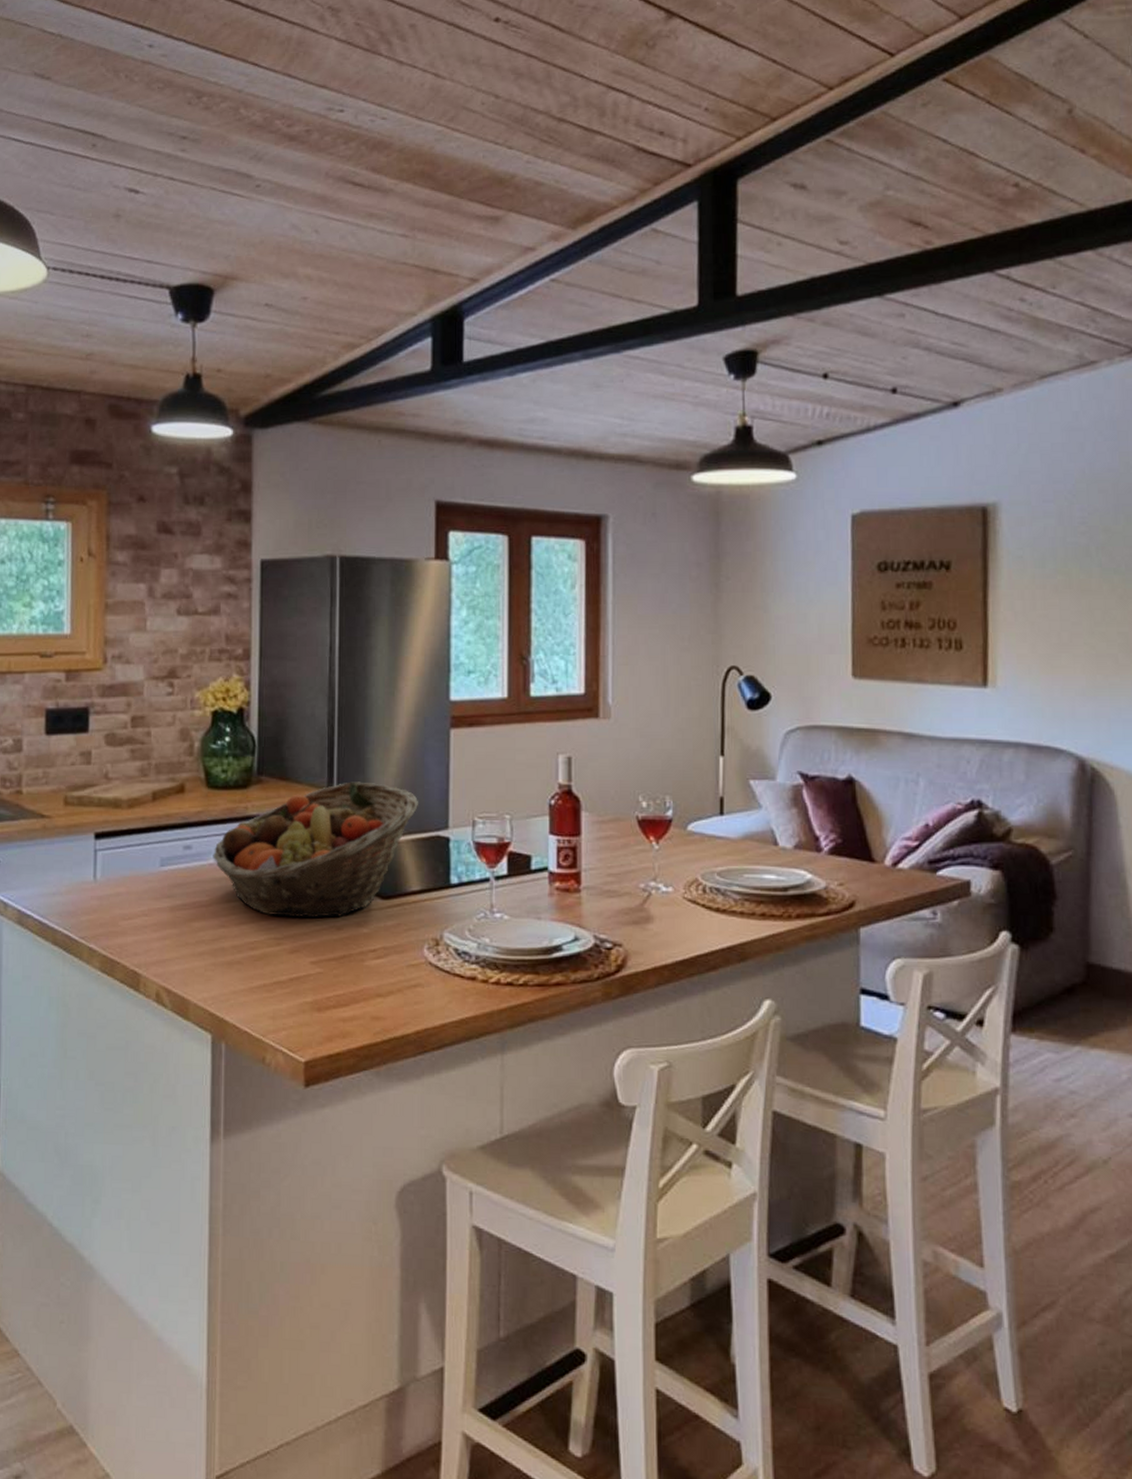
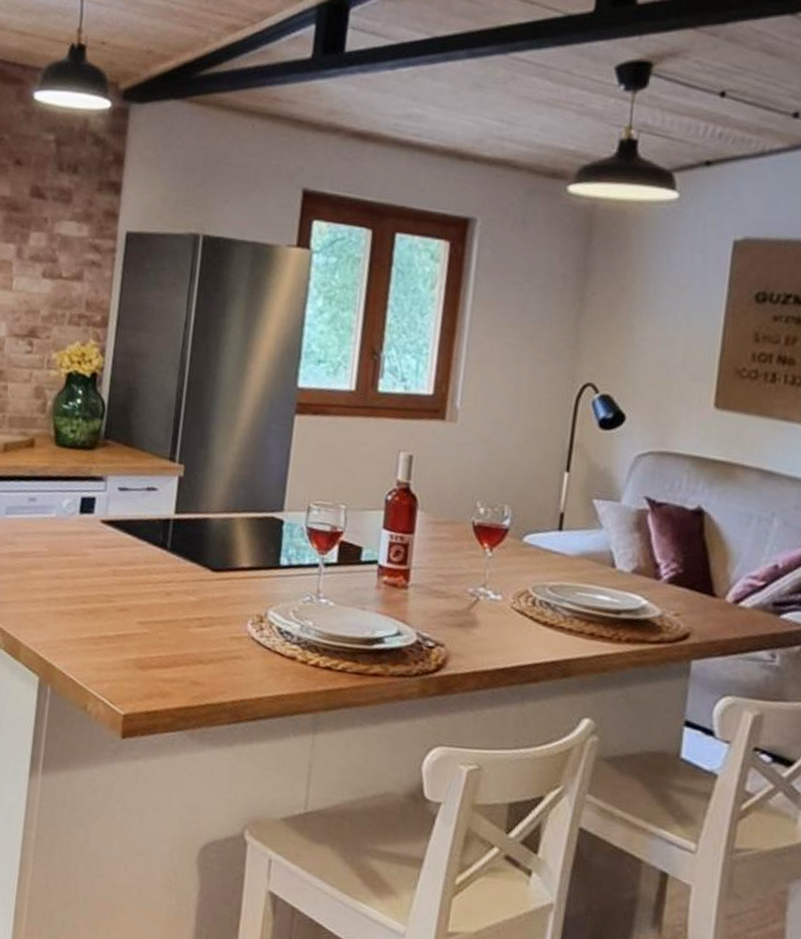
fruit basket: present [213,781,419,917] -> none [55,455,257,583]

